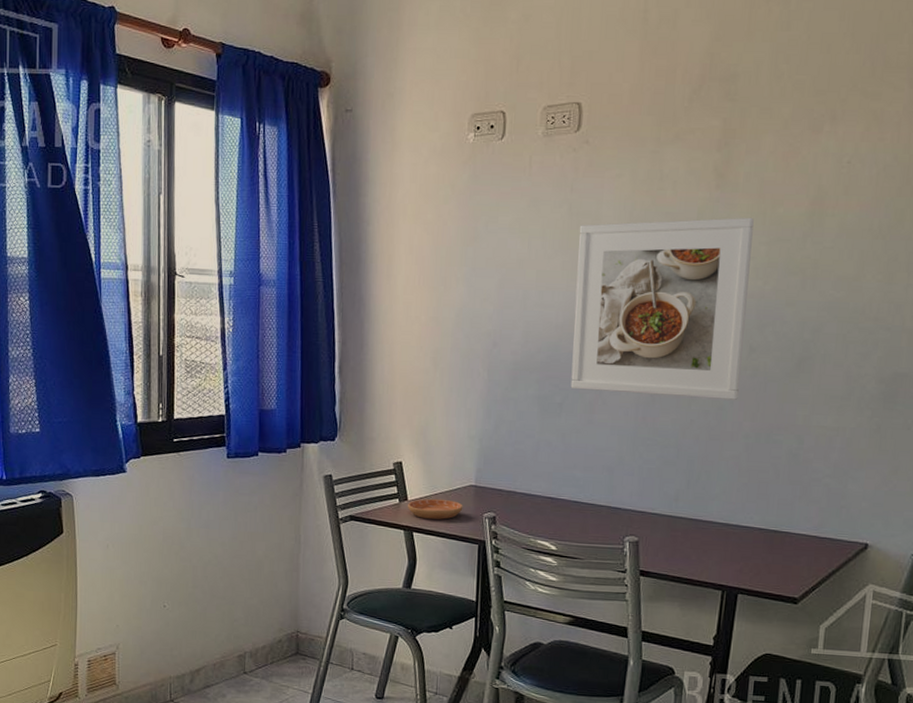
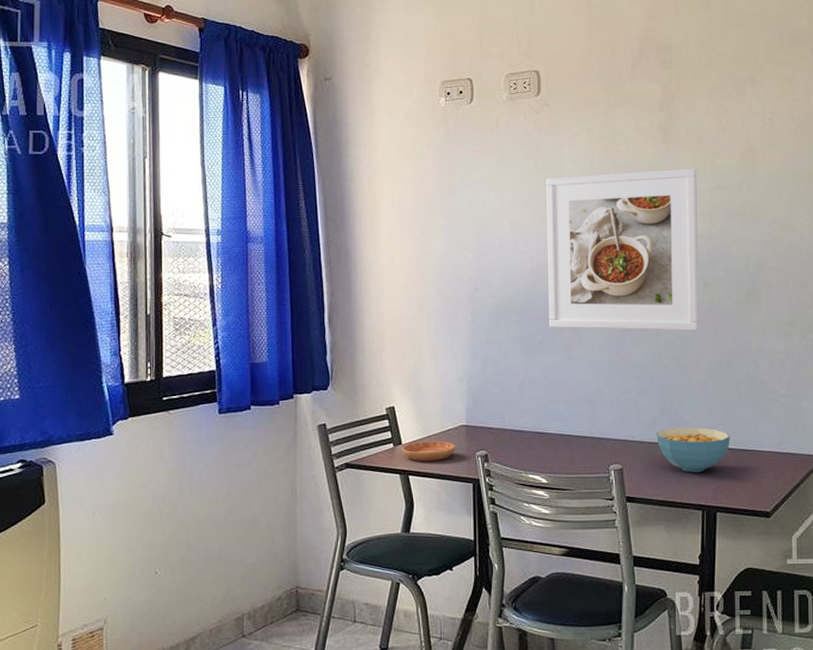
cereal bowl: none [679,502,762,551] -> present [656,428,730,473]

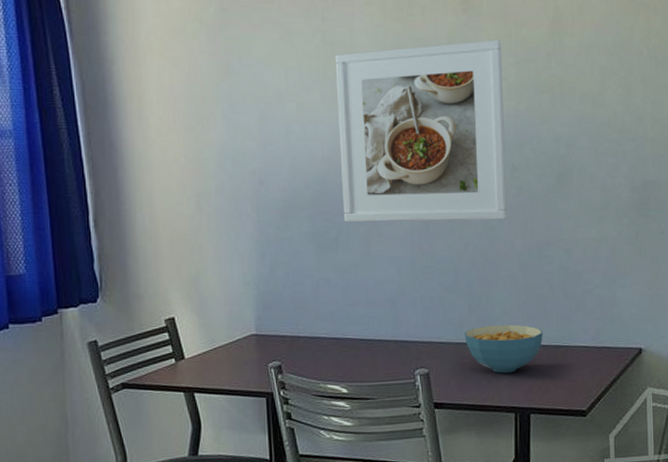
saucer: present [402,440,456,461] -> none [185,353,246,377]

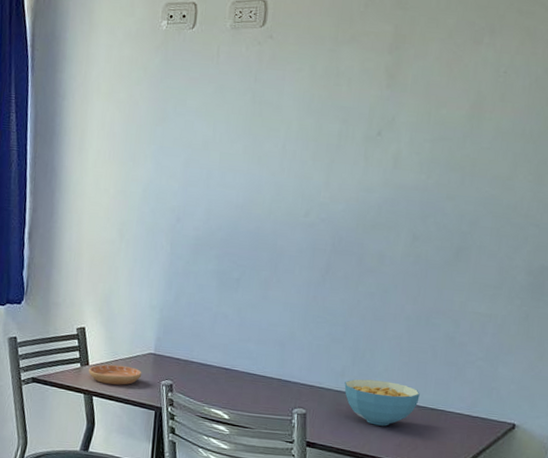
saucer: none [185,353,246,377] -> present [89,364,142,385]
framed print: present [335,39,507,223] -> none [248,112,420,284]

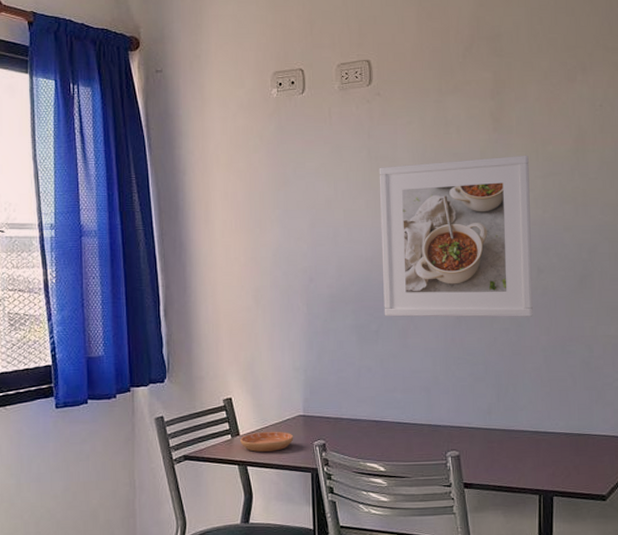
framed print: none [248,112,420,284] -> present [379,155,533,318]
cereal bowl: present [344,379,420,426] -> none [493,413,566,458]

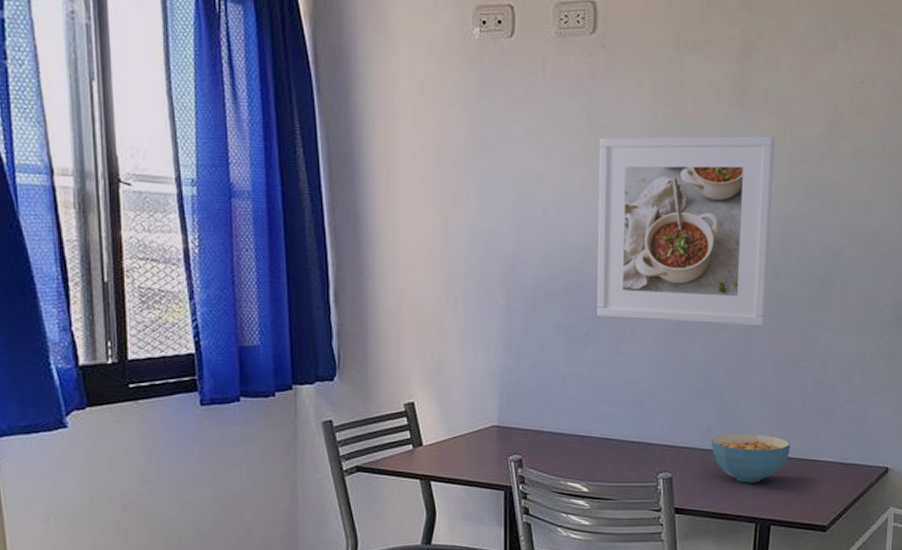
saucer: present [240,431,294,452] -> none [423,442,486,465]
cereal bowl: none [493,413,566,458] -> present [711,434,791,483]

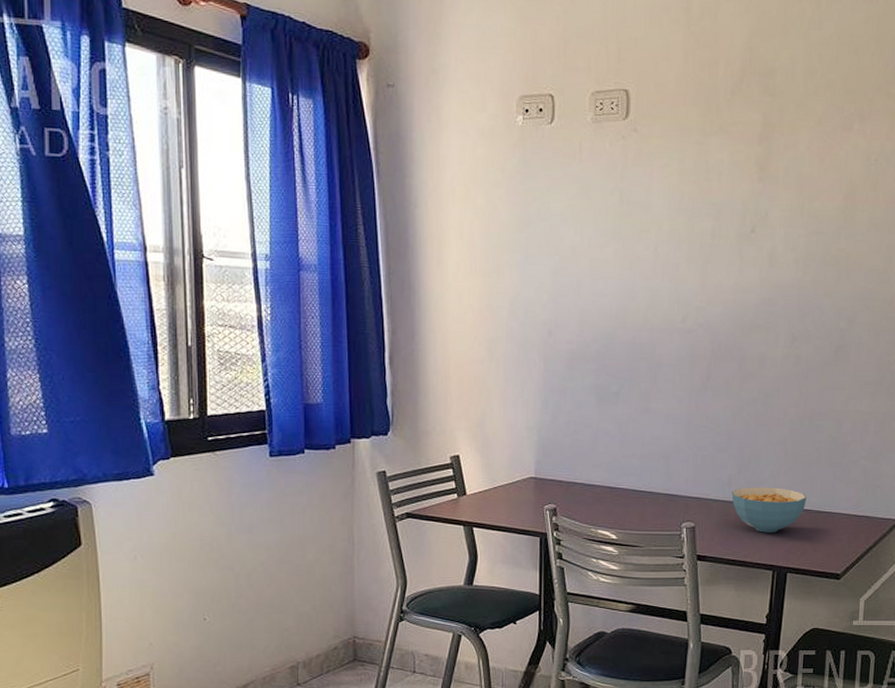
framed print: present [596,135,775,326] -> none [626,210,793,387]

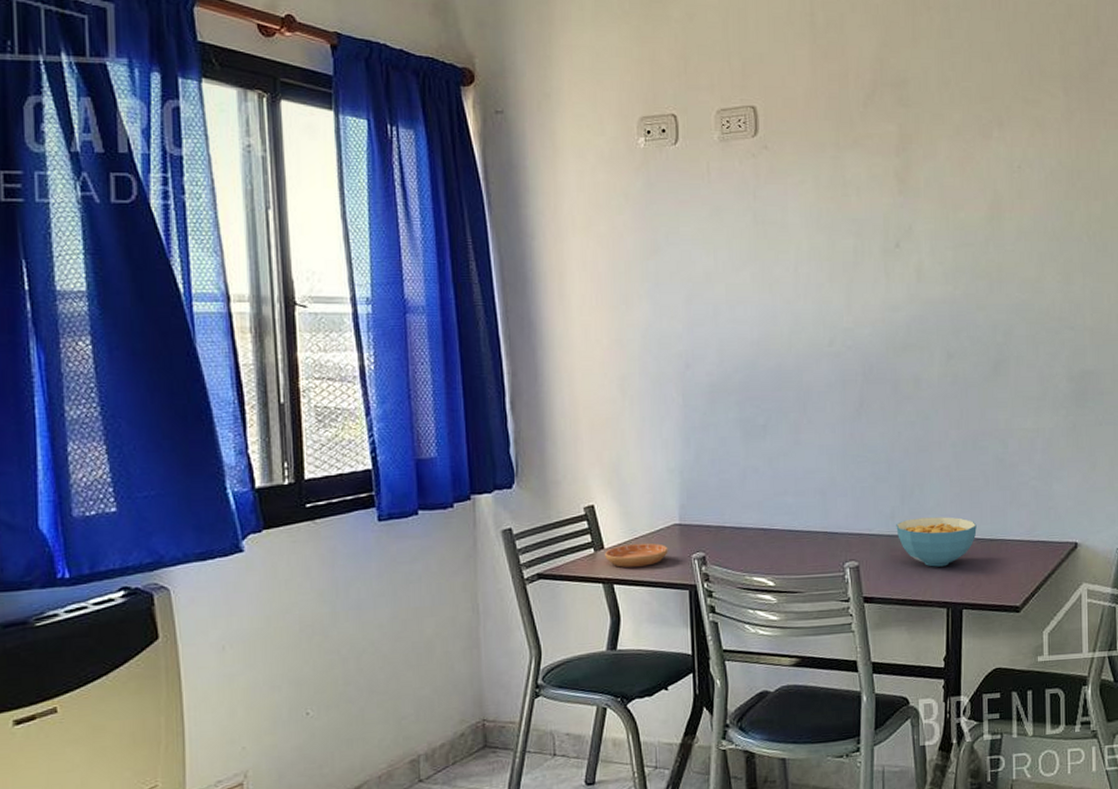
saucer: none [467,492,524,513] -> present [605,543,668,567]

